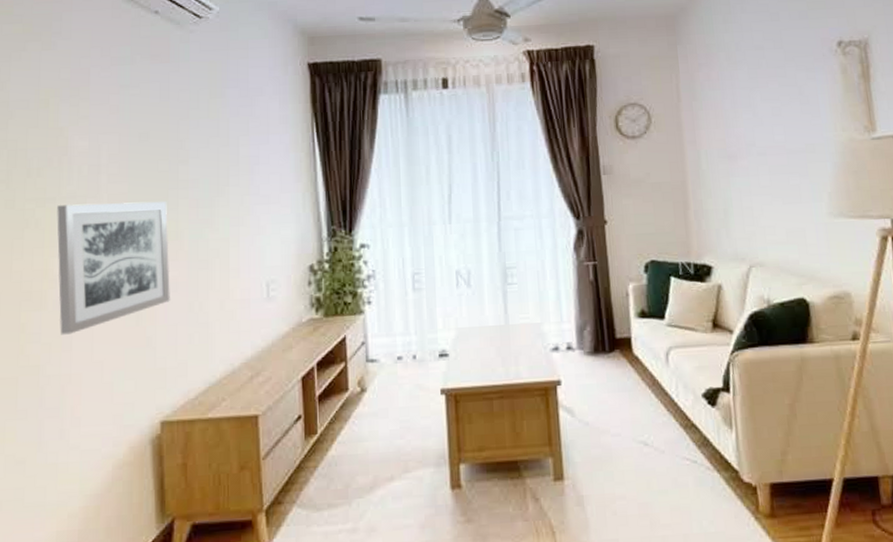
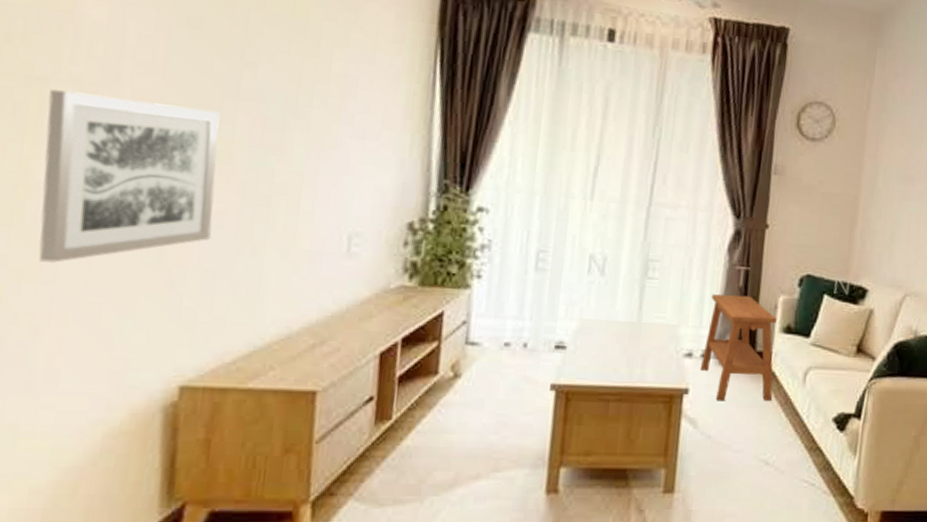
side table: none [566,287,639,389] -> present [700,294,777,401]

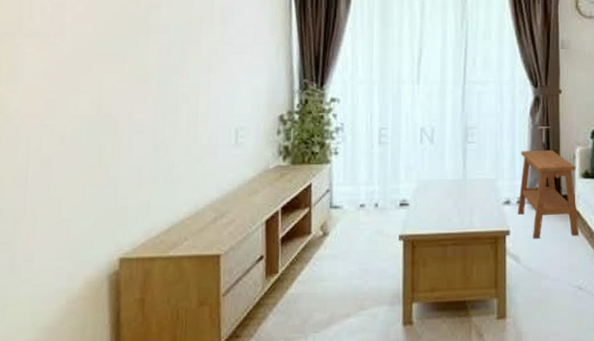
wall art: present [38,89,220,263] -> none [14,41,136,171]

